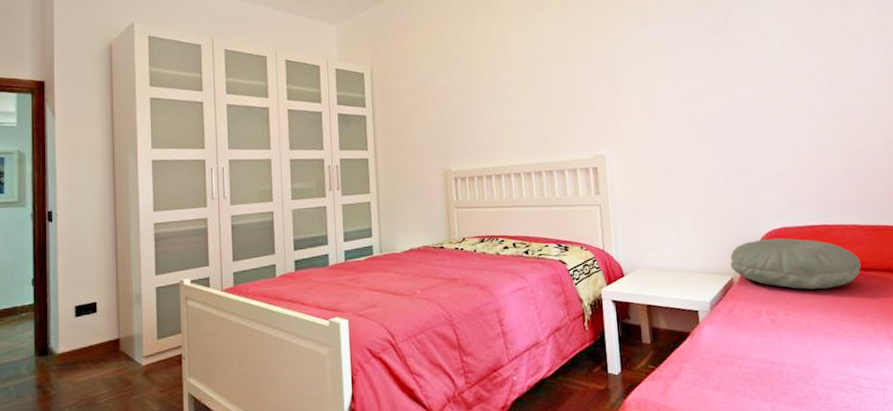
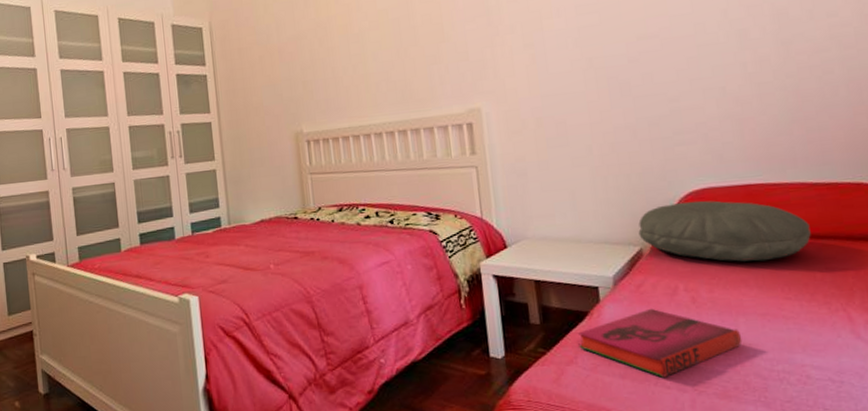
hardback book: none [682,329,811,389] -> present [578,308,742,378]

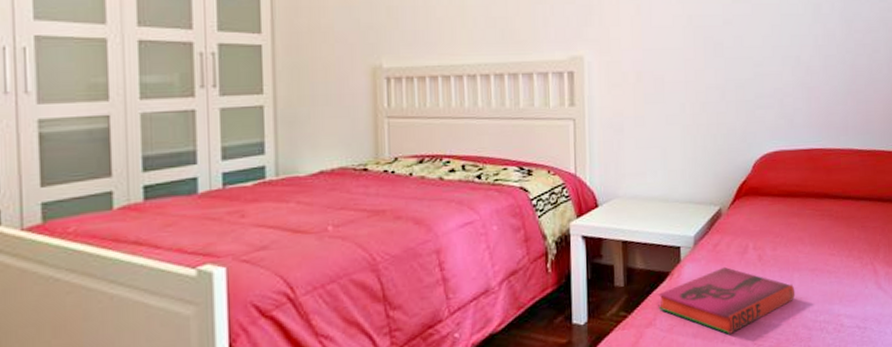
pillow: present [638,200,811,262] -> none [719,162,853,221]

